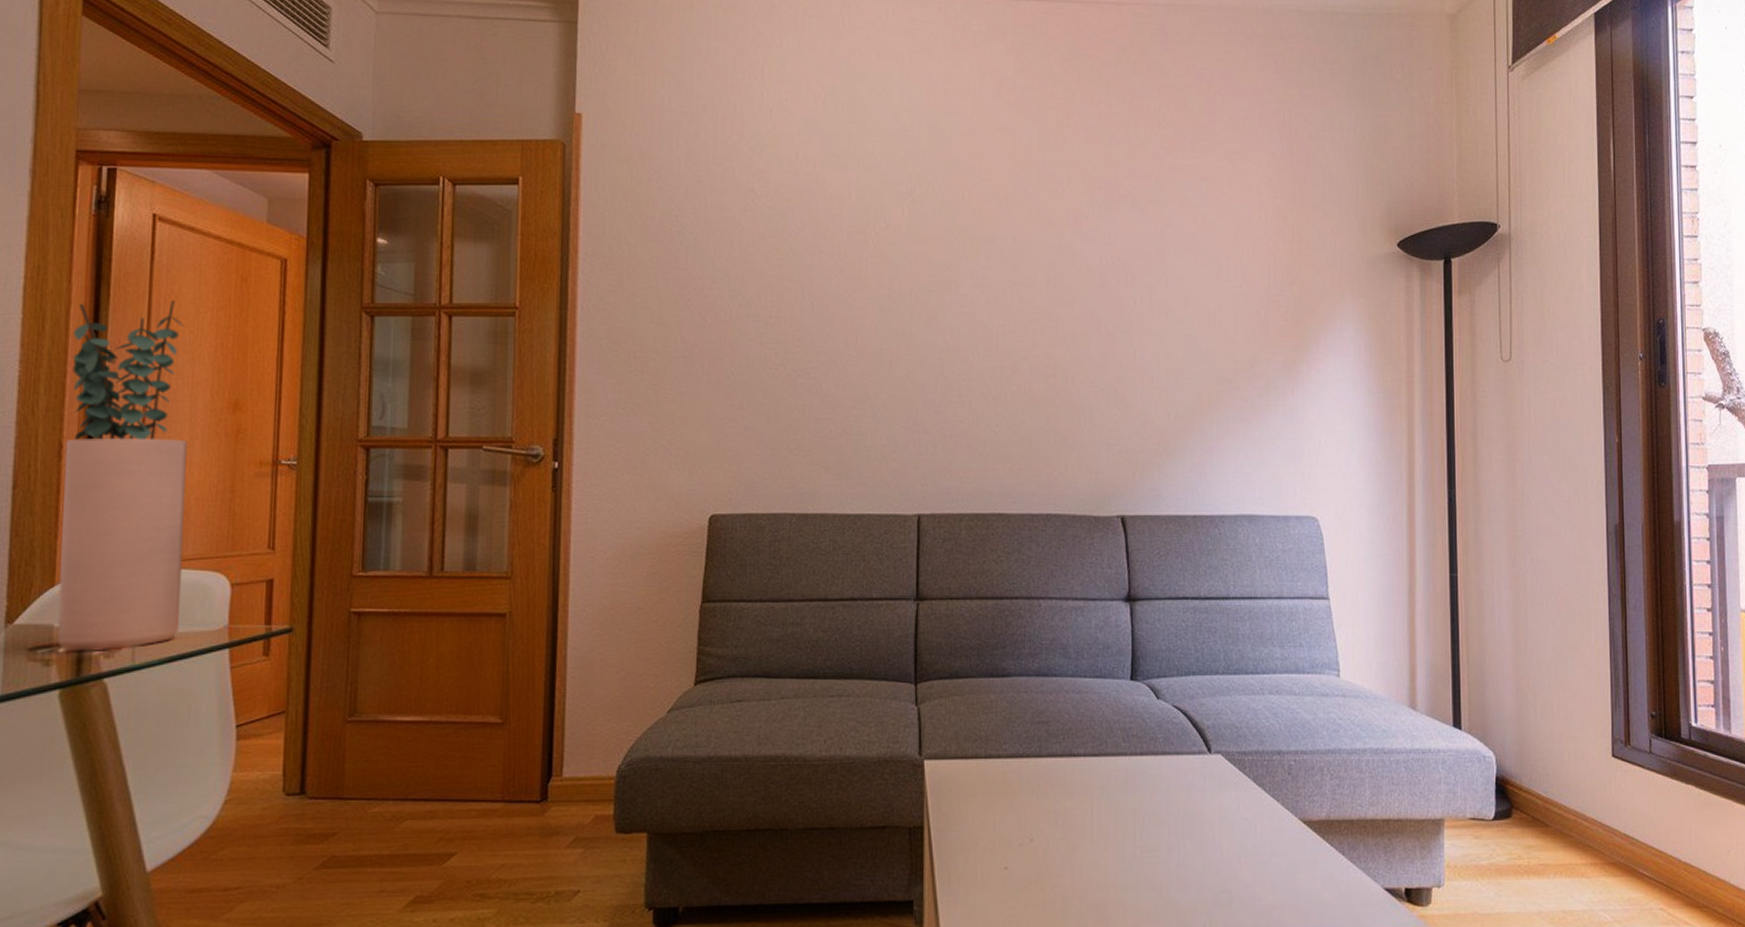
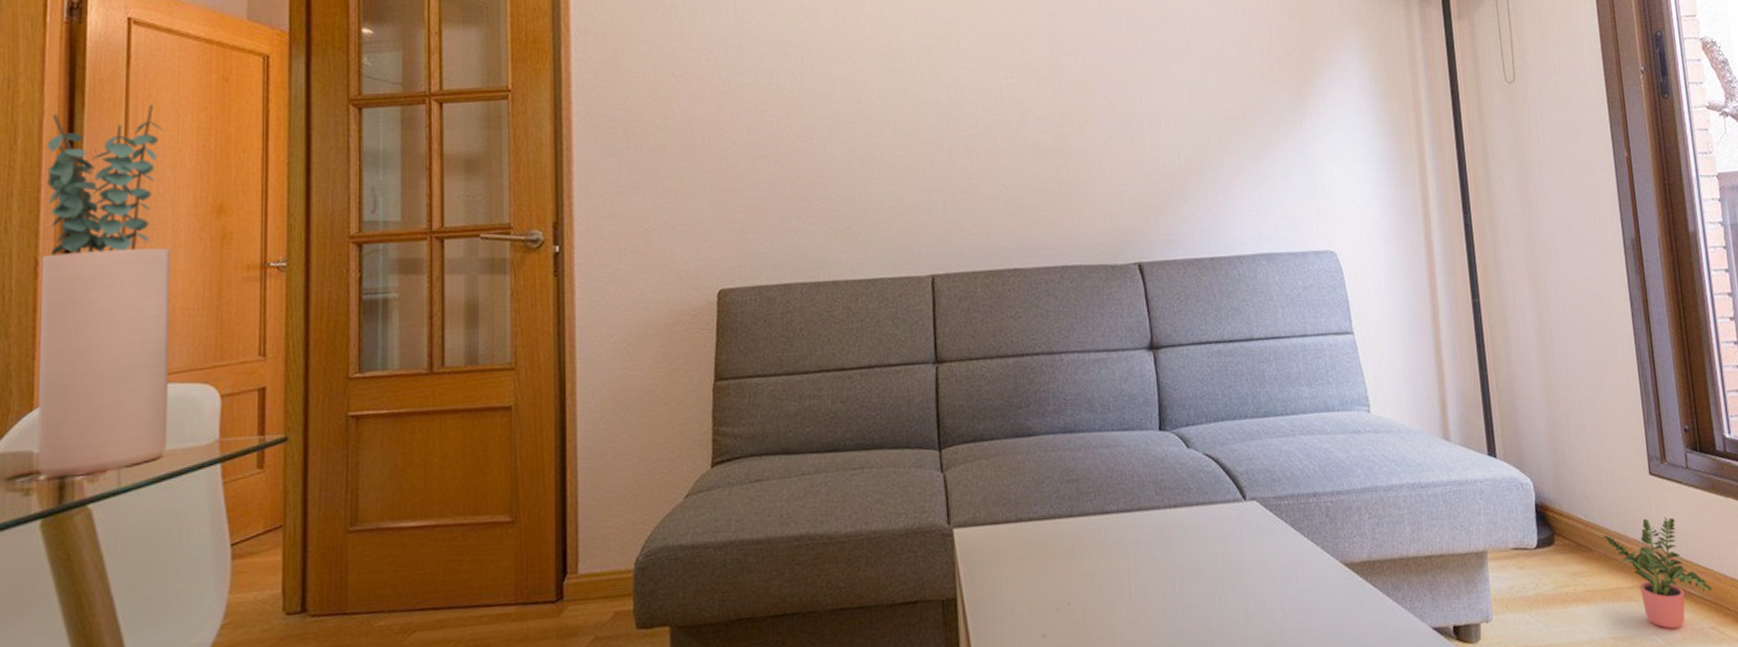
potted plant: none [1560,798,1664,908] -> present [1603,516,1712,629]

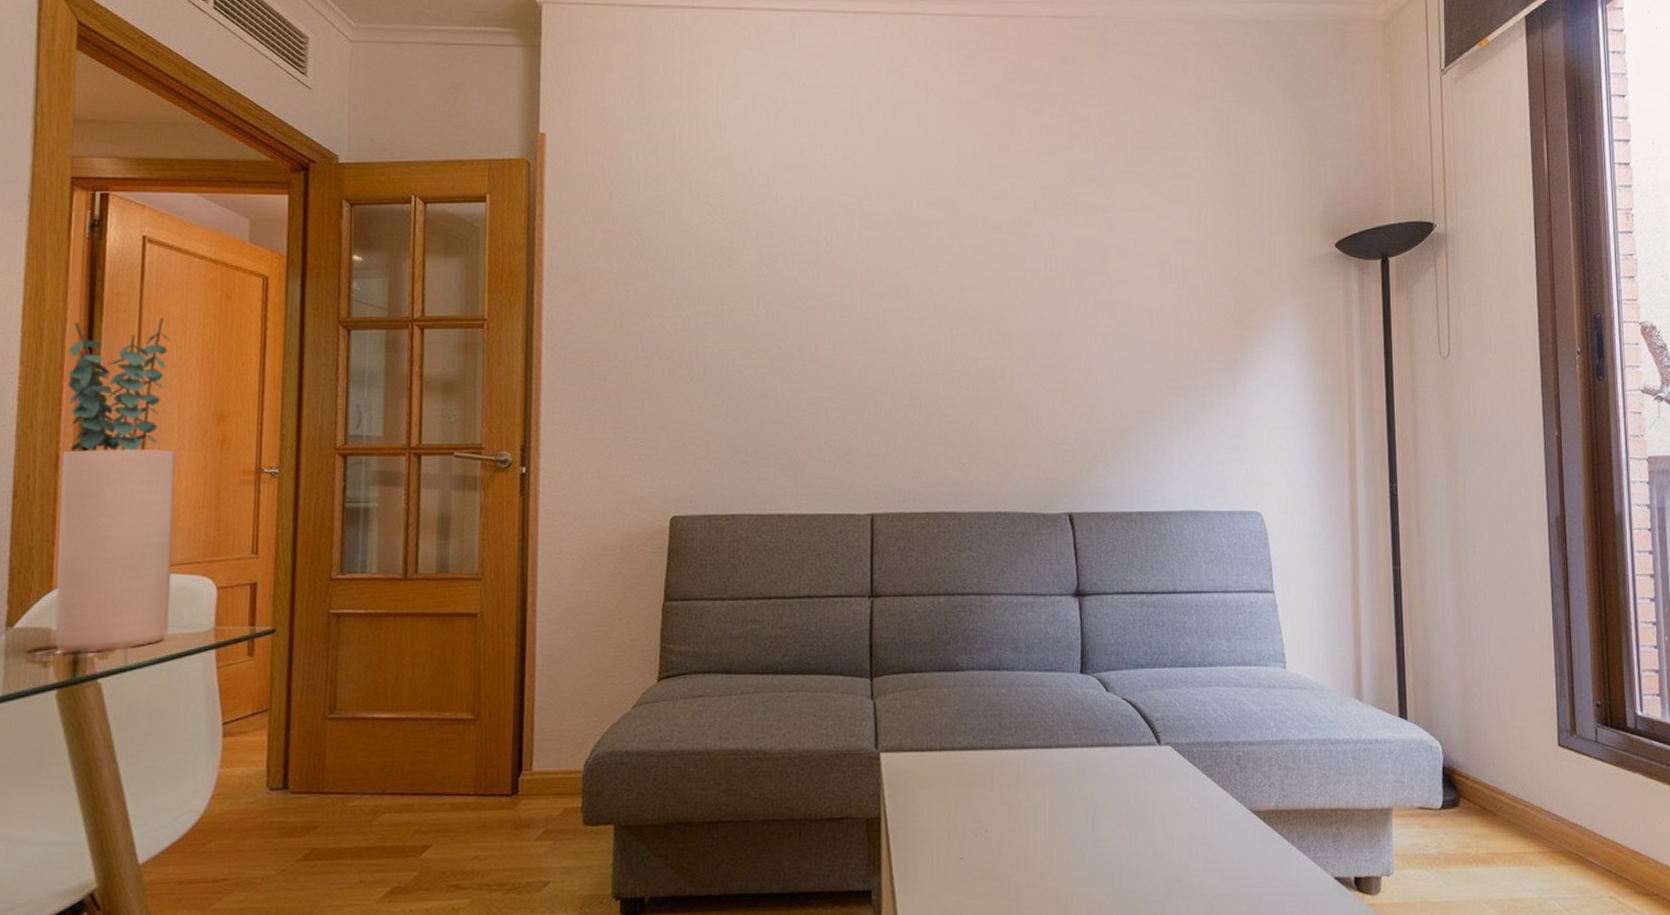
potted plant: present [1603,516,1712,629] -> none [1508,787,1613,896]

